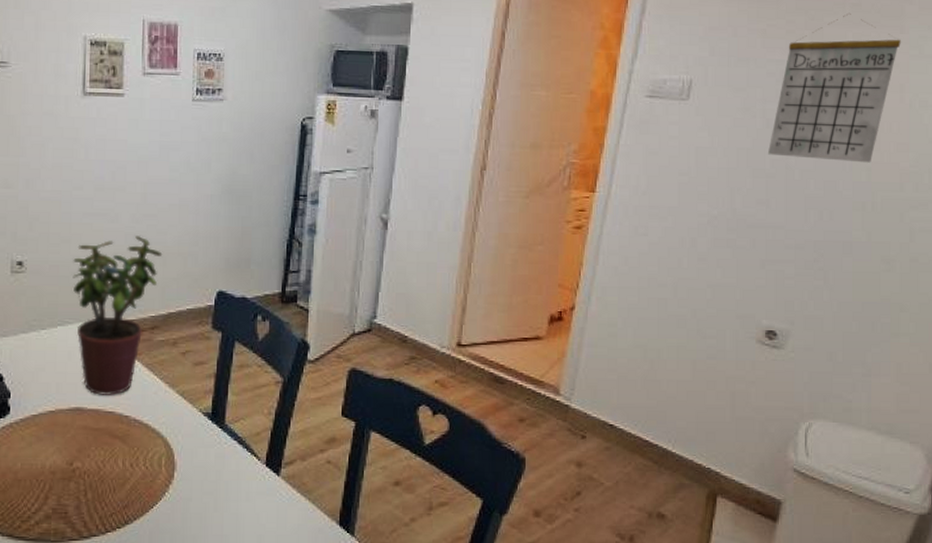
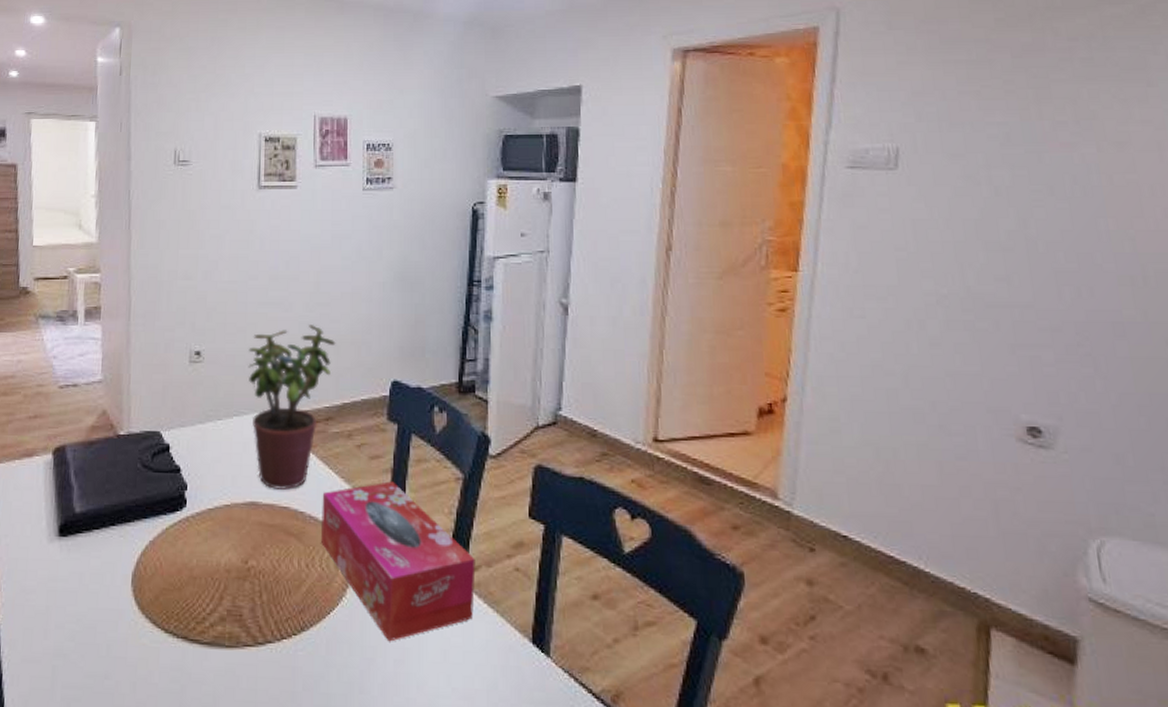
tissue box: none [146,386,291,530] -> present [321,481,476,642]
calendar: present [767,12,901,163] -> none [1000,67,1150,231]

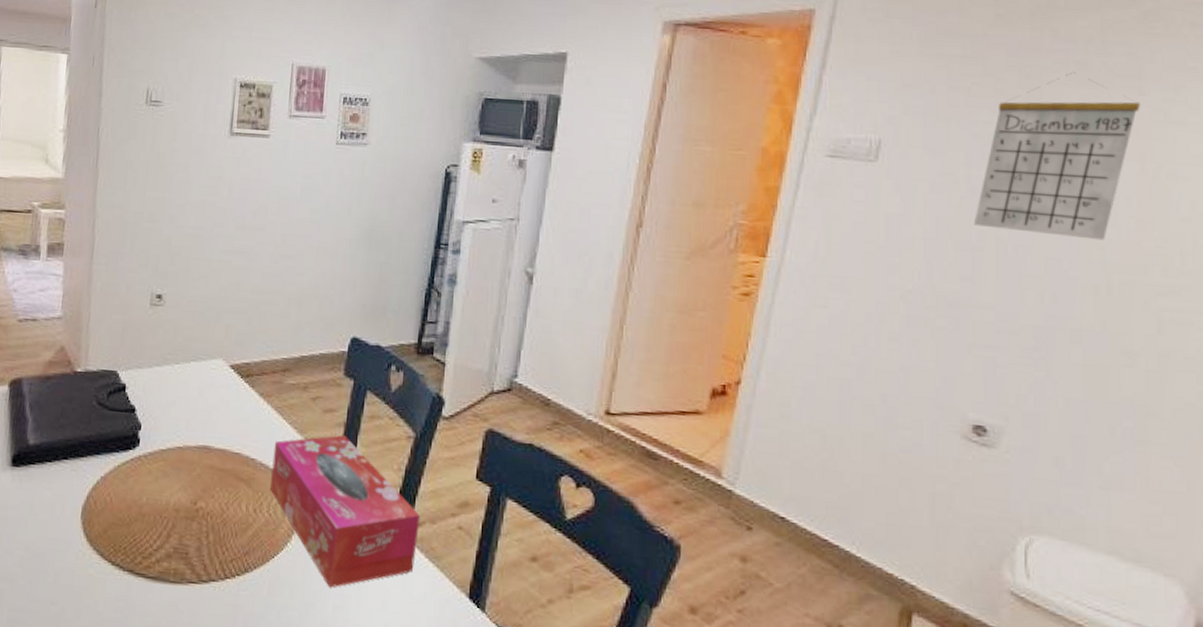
potted plant: present [248,325,336,490] -> none [208,276,299,436]
calendar: none [1000,67,1150,231] -> present [973,71,1140,241]

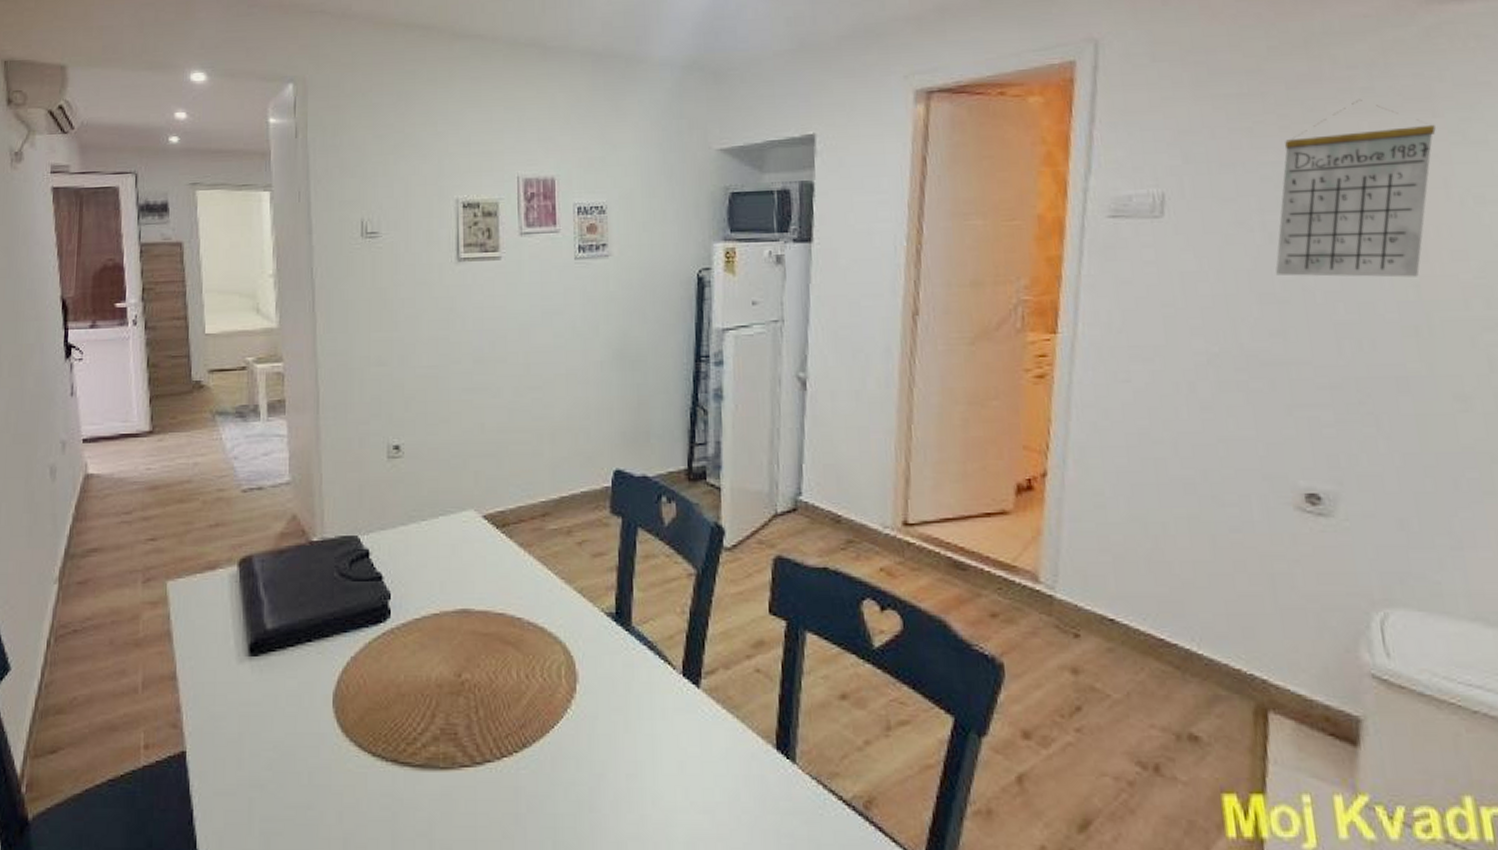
tissue box: present [270,435,420,588] -> none [541,581,713,755]

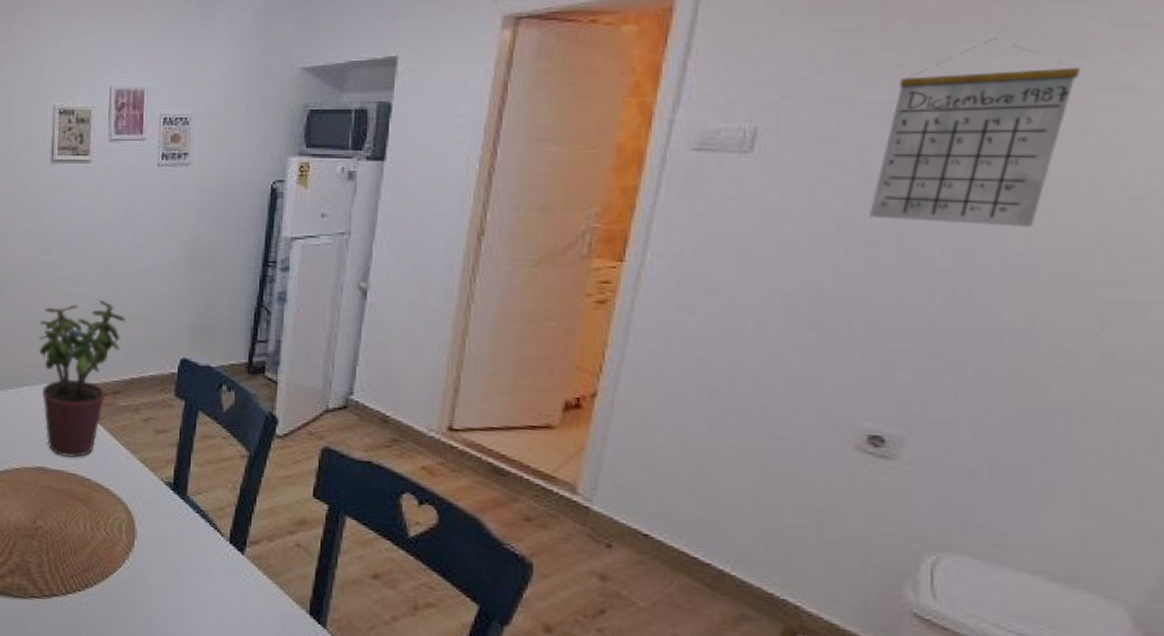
potted plant: none [453,411,551,594] -> present [39,300,126,458]

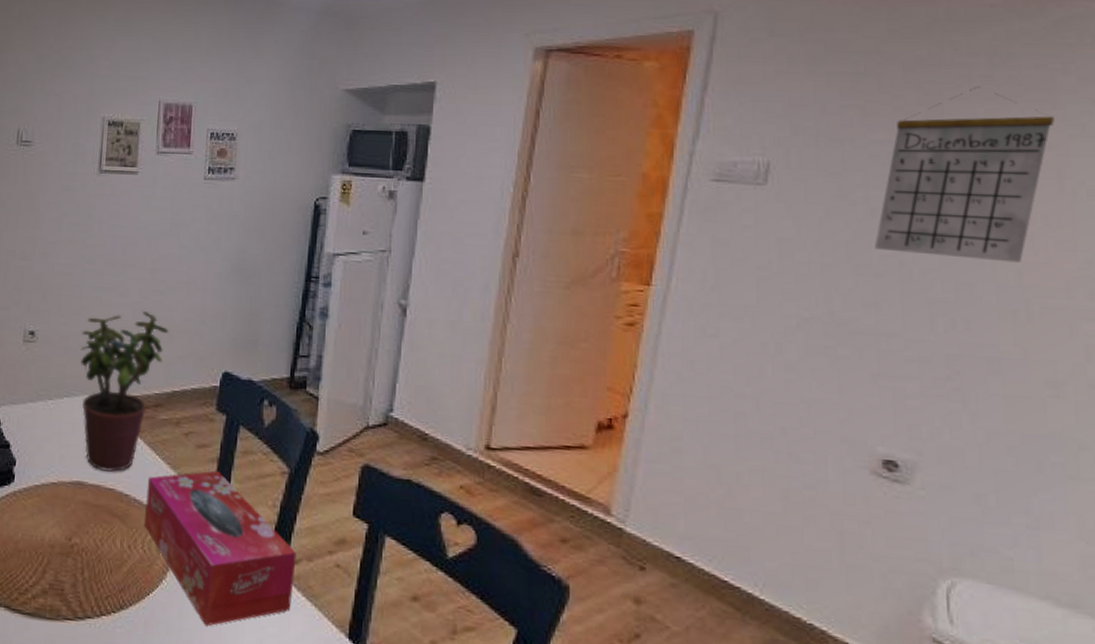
tissue box: none [106,455,257,604] -> present [144,470,297,627]

